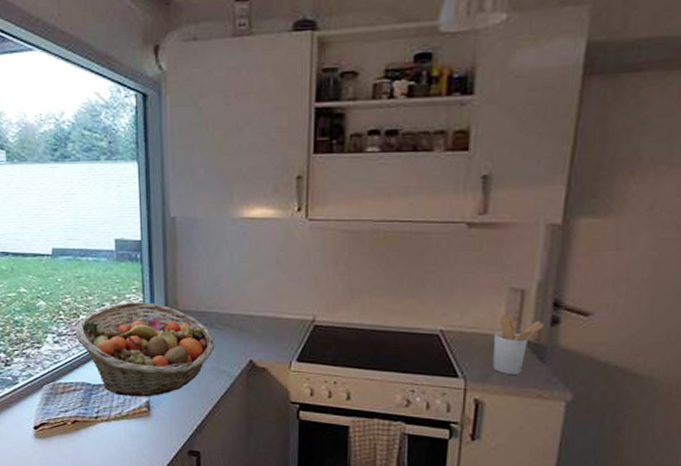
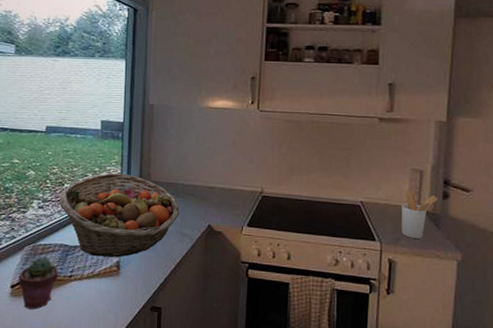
potted succulent: none [41,396,84,452] -> present [18,256,59,309]

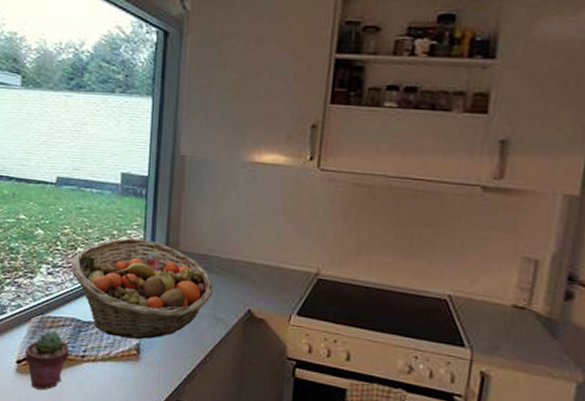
utensil holder: present [401,190,438,238] -> none [501,285,557,349]

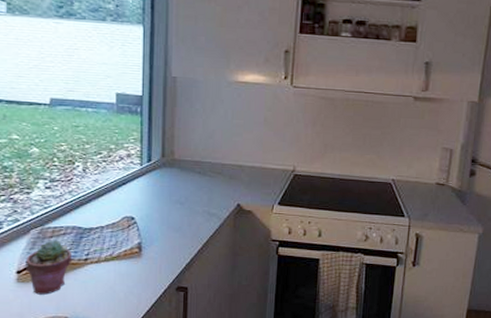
fruit basket: present [70,238,214,340] -> none [69,151,207,239]

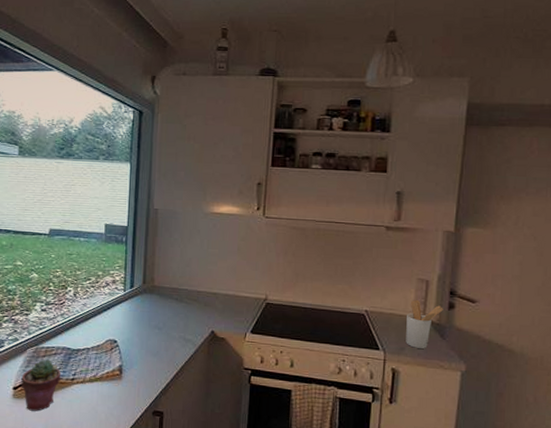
utensil holder: none [429,168,465,214] -> present [406,300,443,349]

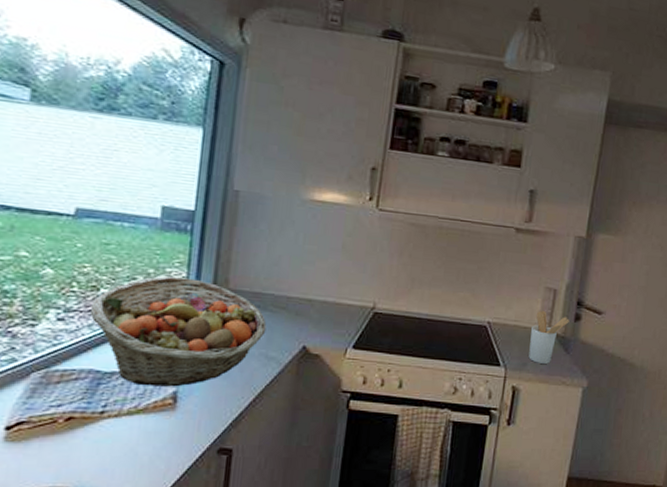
potted succulent: present [21,359,62,411] -> none [18,386,85,458]
fruit basket: none [61,277,183,362] -> present [89,276,267,387]

